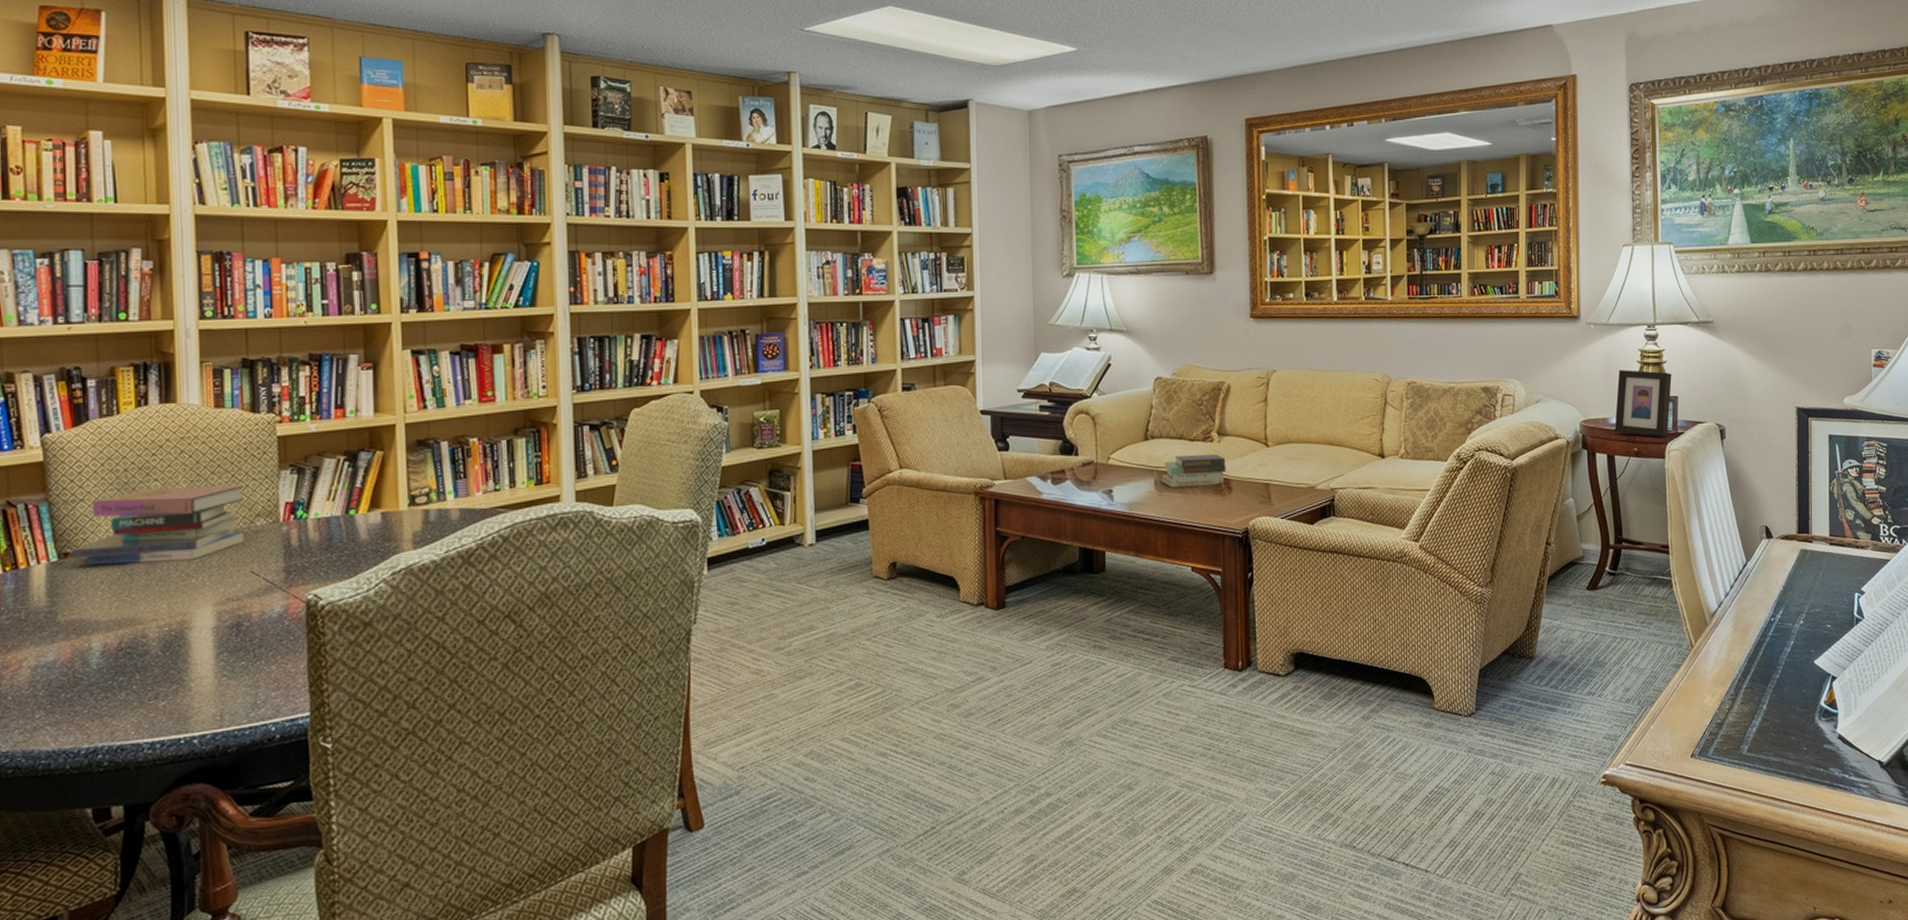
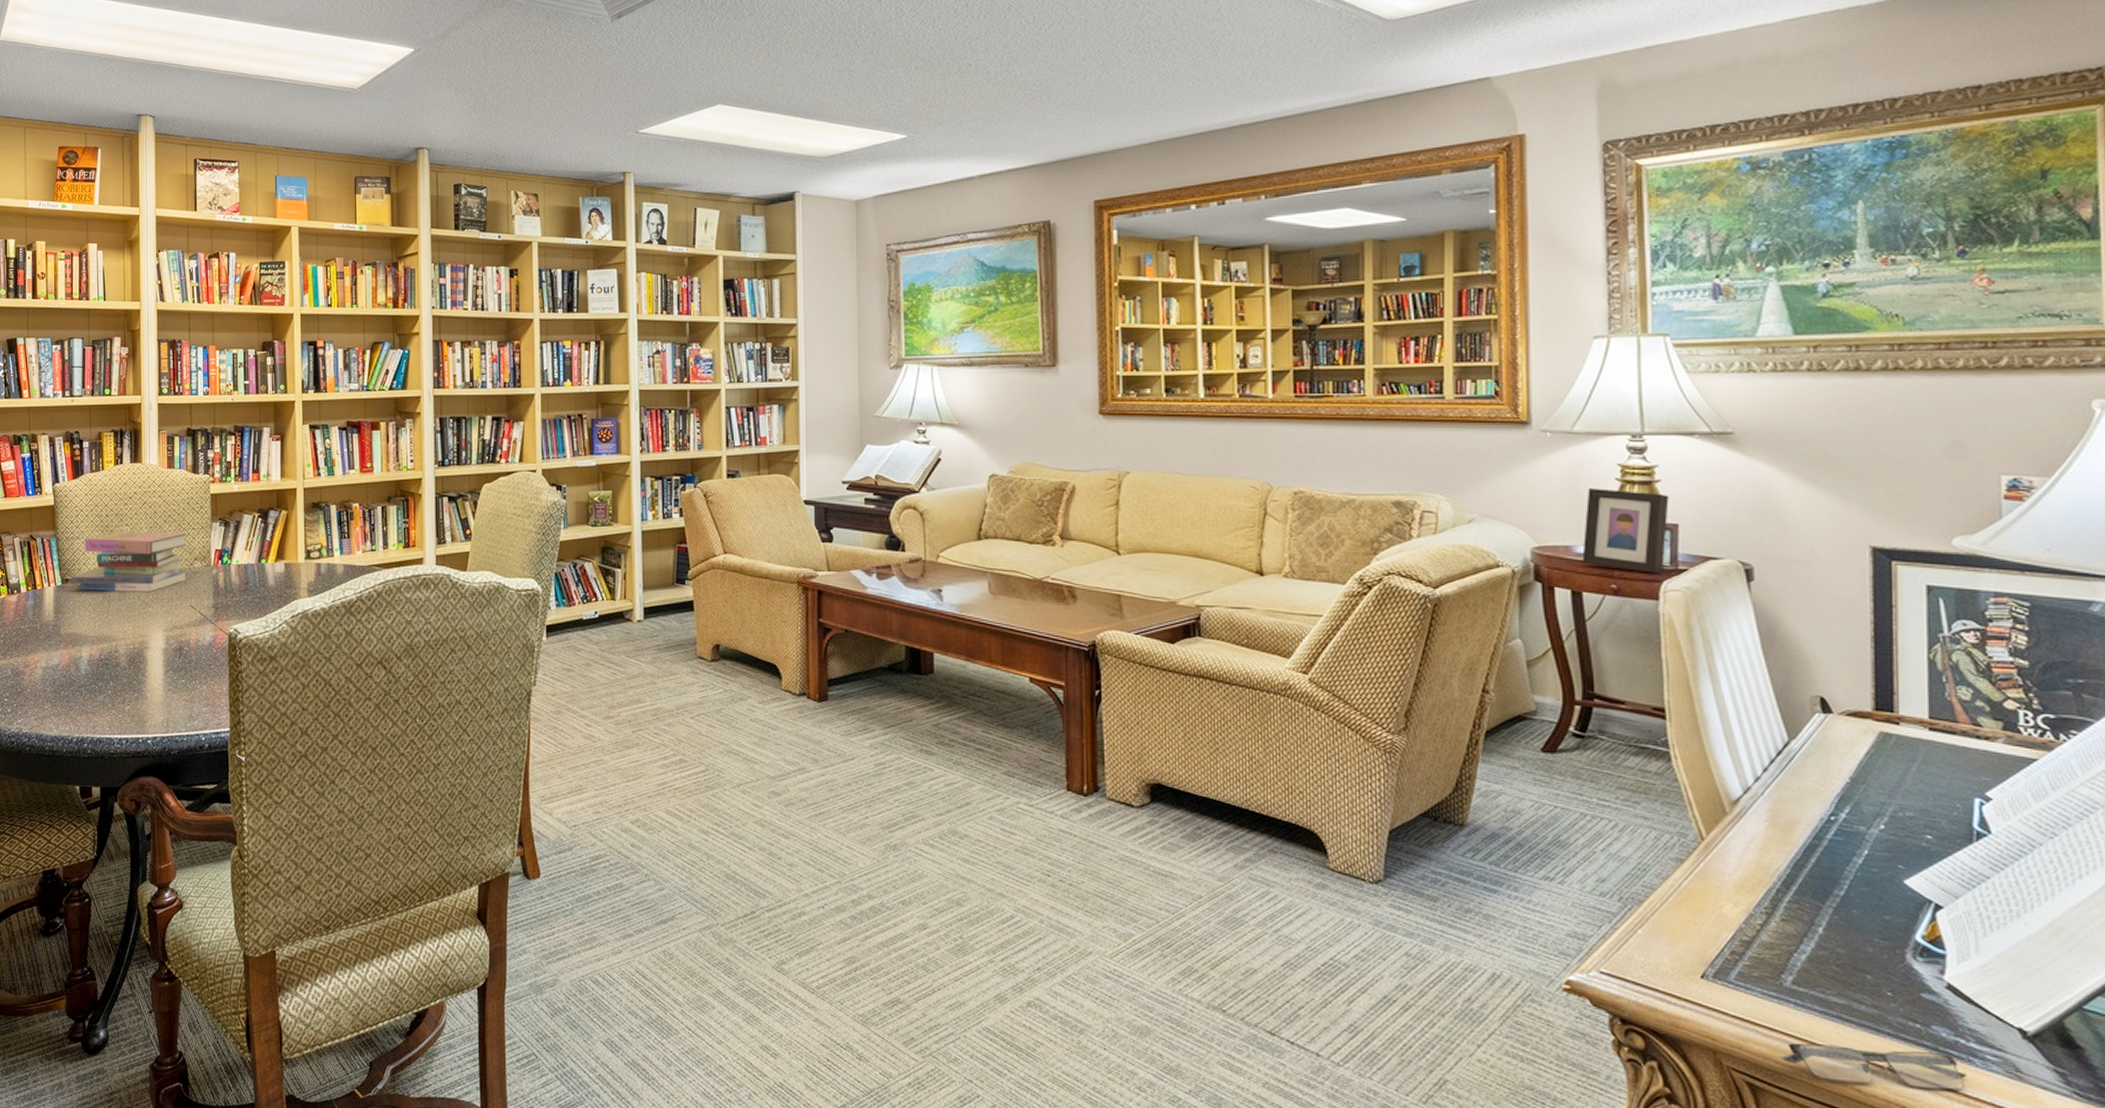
books: present [1161,454,1226,488] -> none [996,559,1070,593]
glasses: none [1740,787,1849,822] -> present [1781,1042,1966,1091]

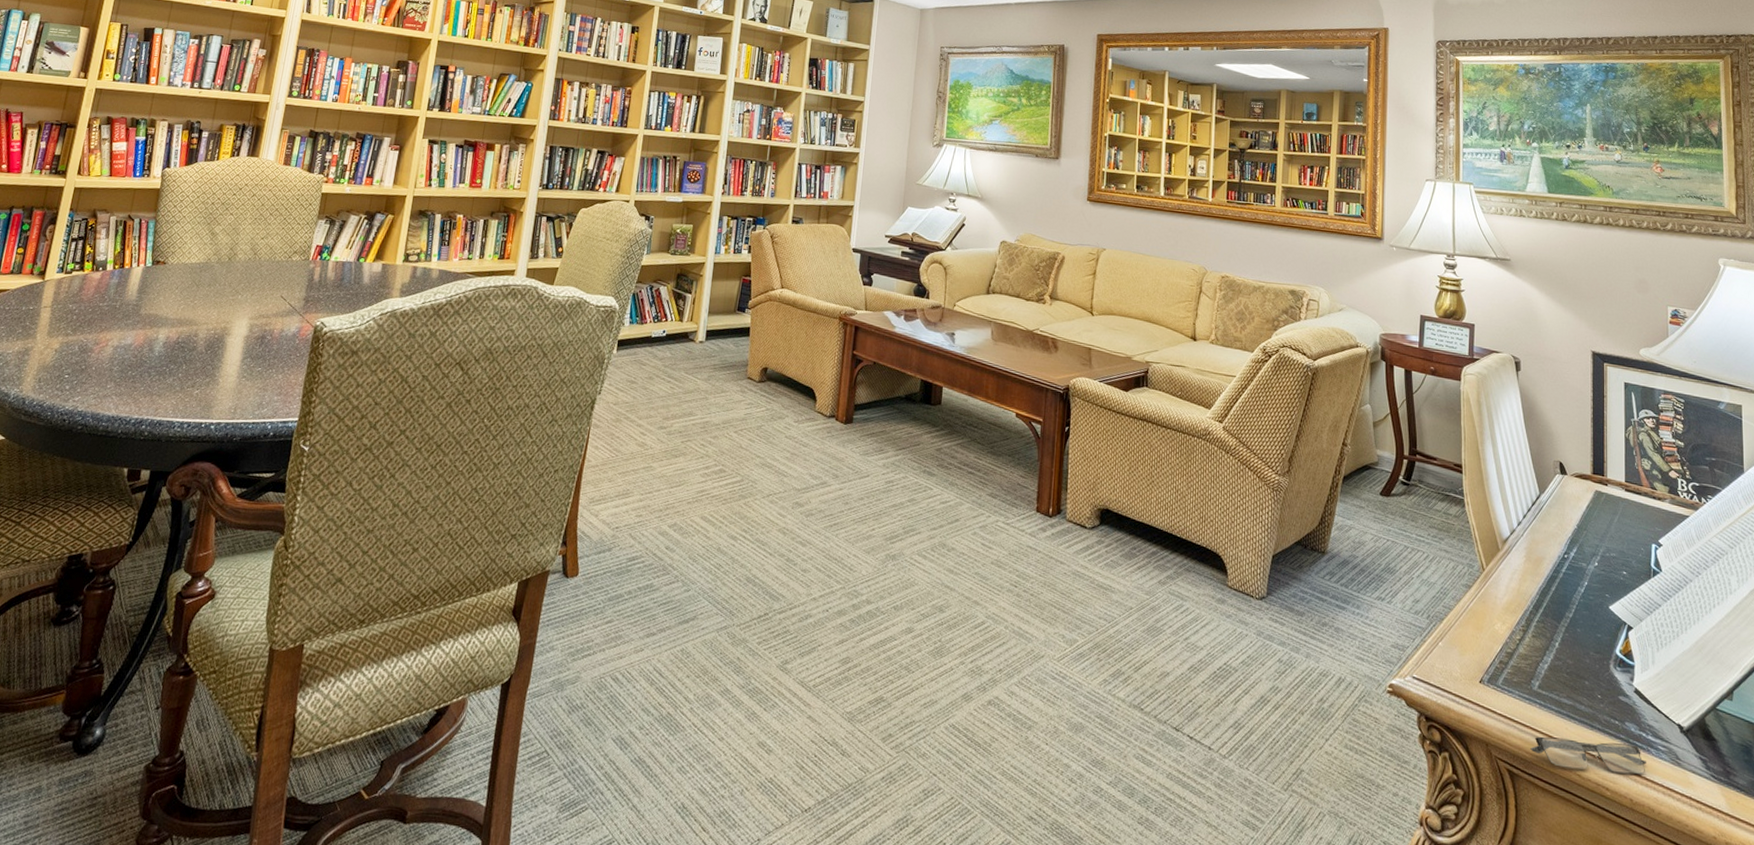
books: present [70,531,186,592] -> none [161,219,290,280]
picture frame: present [1582,488,1669,573] -> none [1412,292,1469,361]

